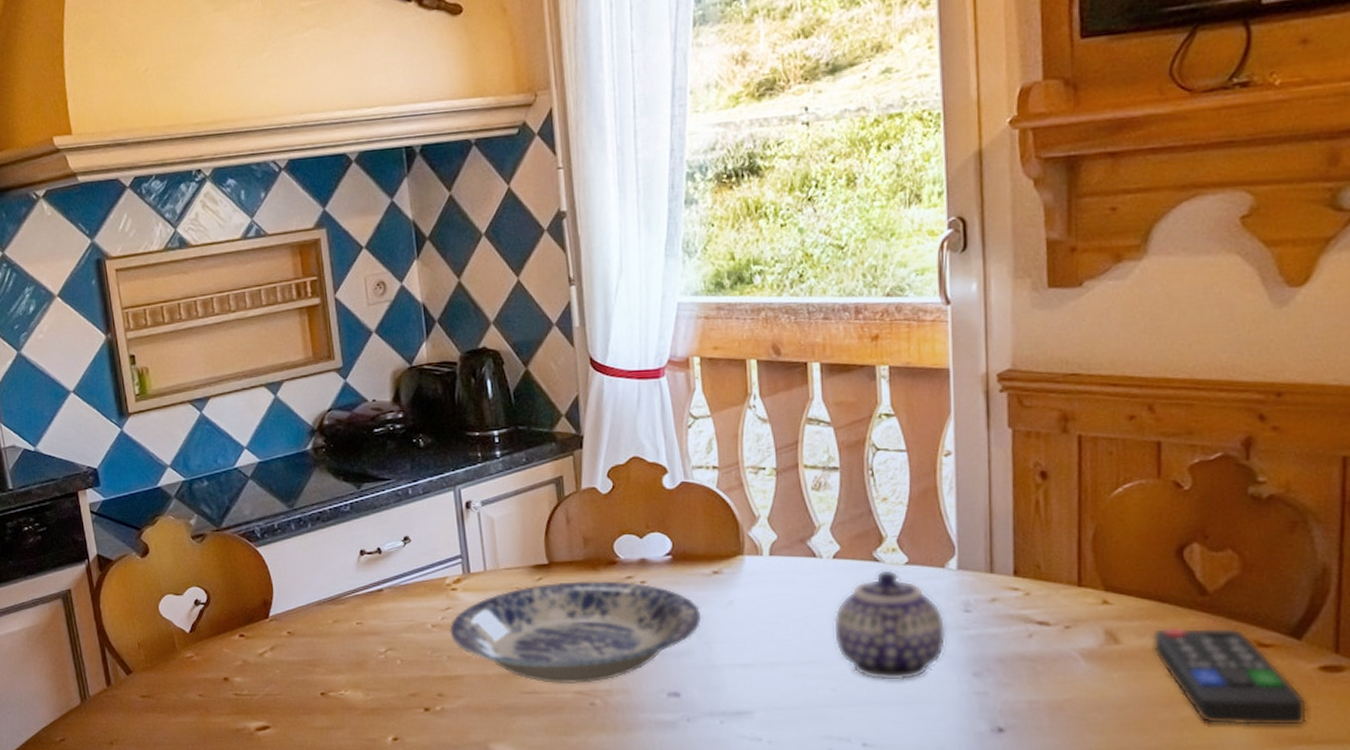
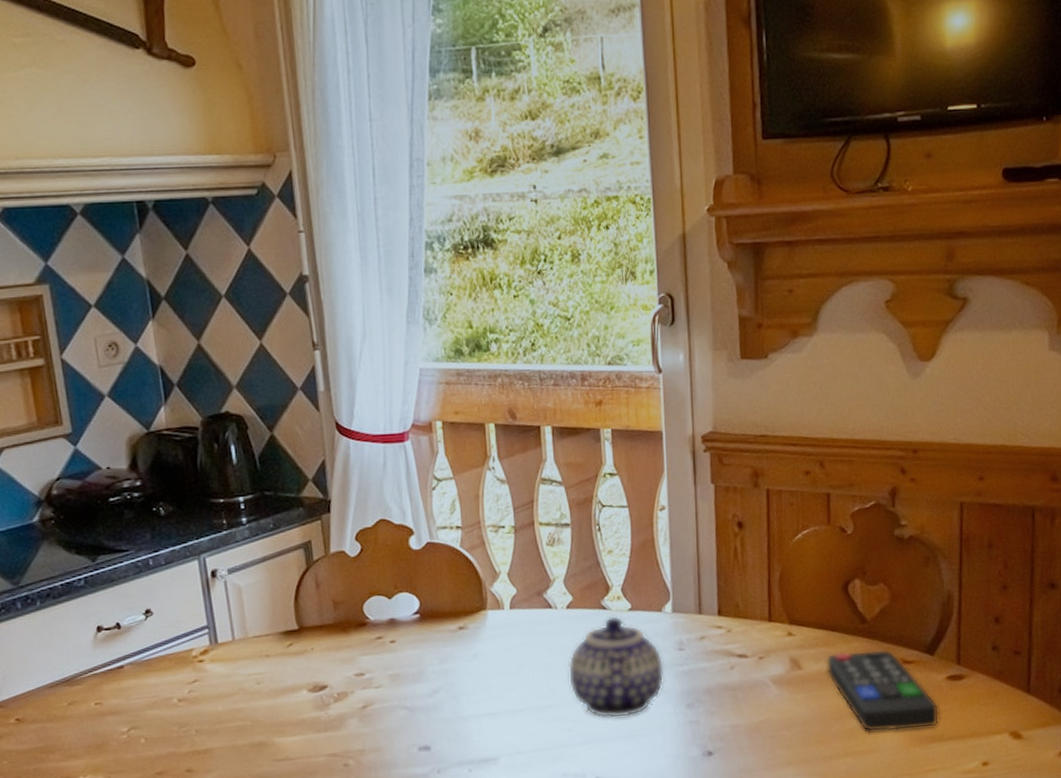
plate: present [449,581,702,683] -> none [197,642,449,748]

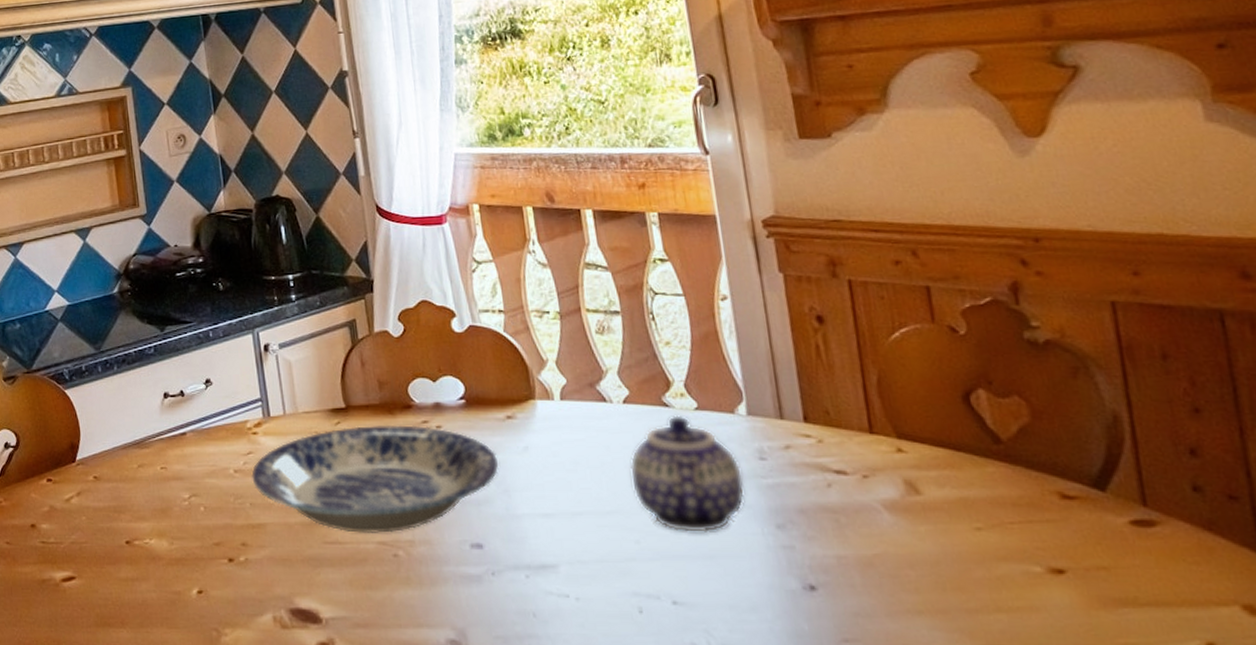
plate: none [197,642,449,748] -> present [251,425,500,533]
remote control: present [826,649,938,732] -> none [952,476,1128,587]

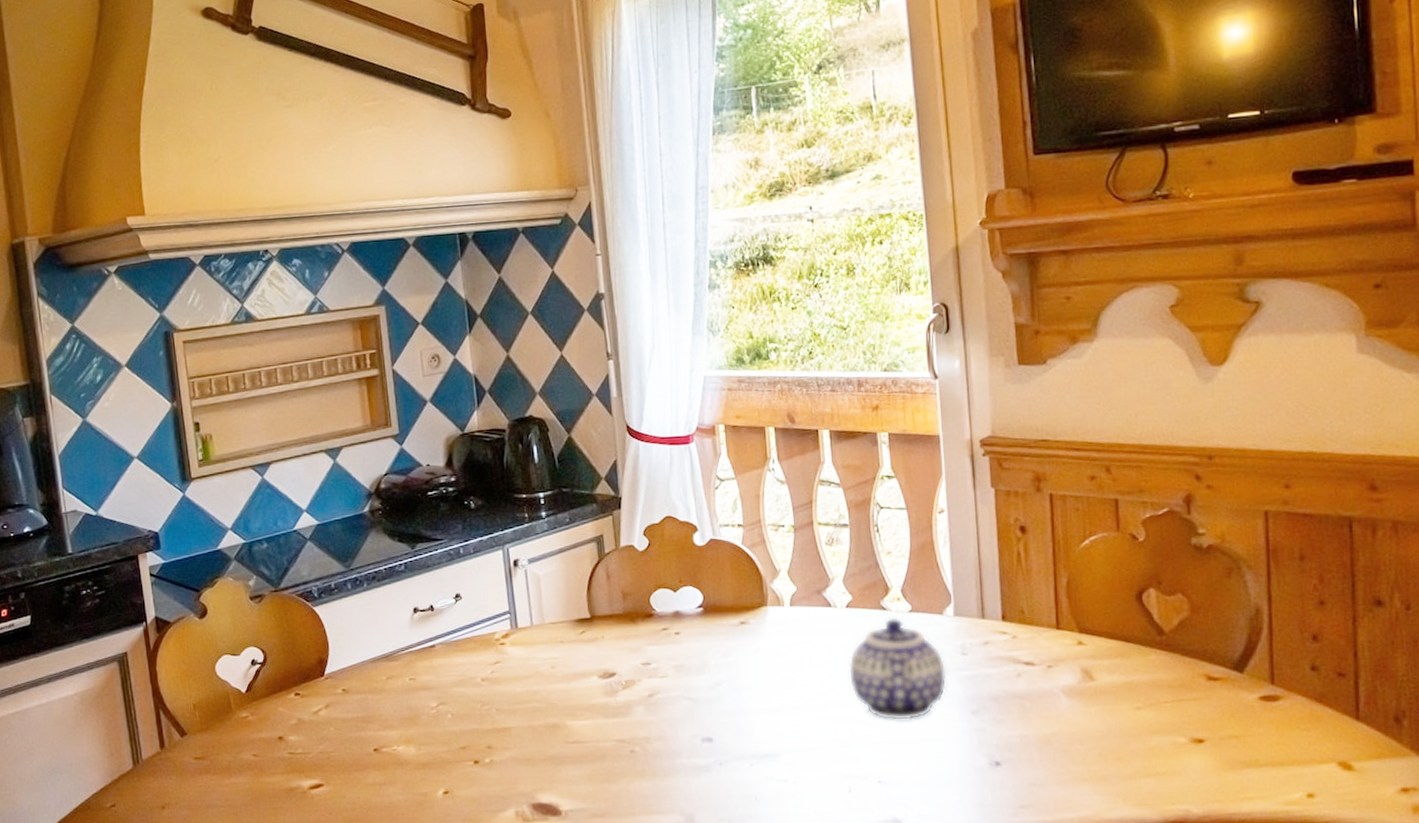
plate: present [251,425,500,533] -> none [498,632,731,732]

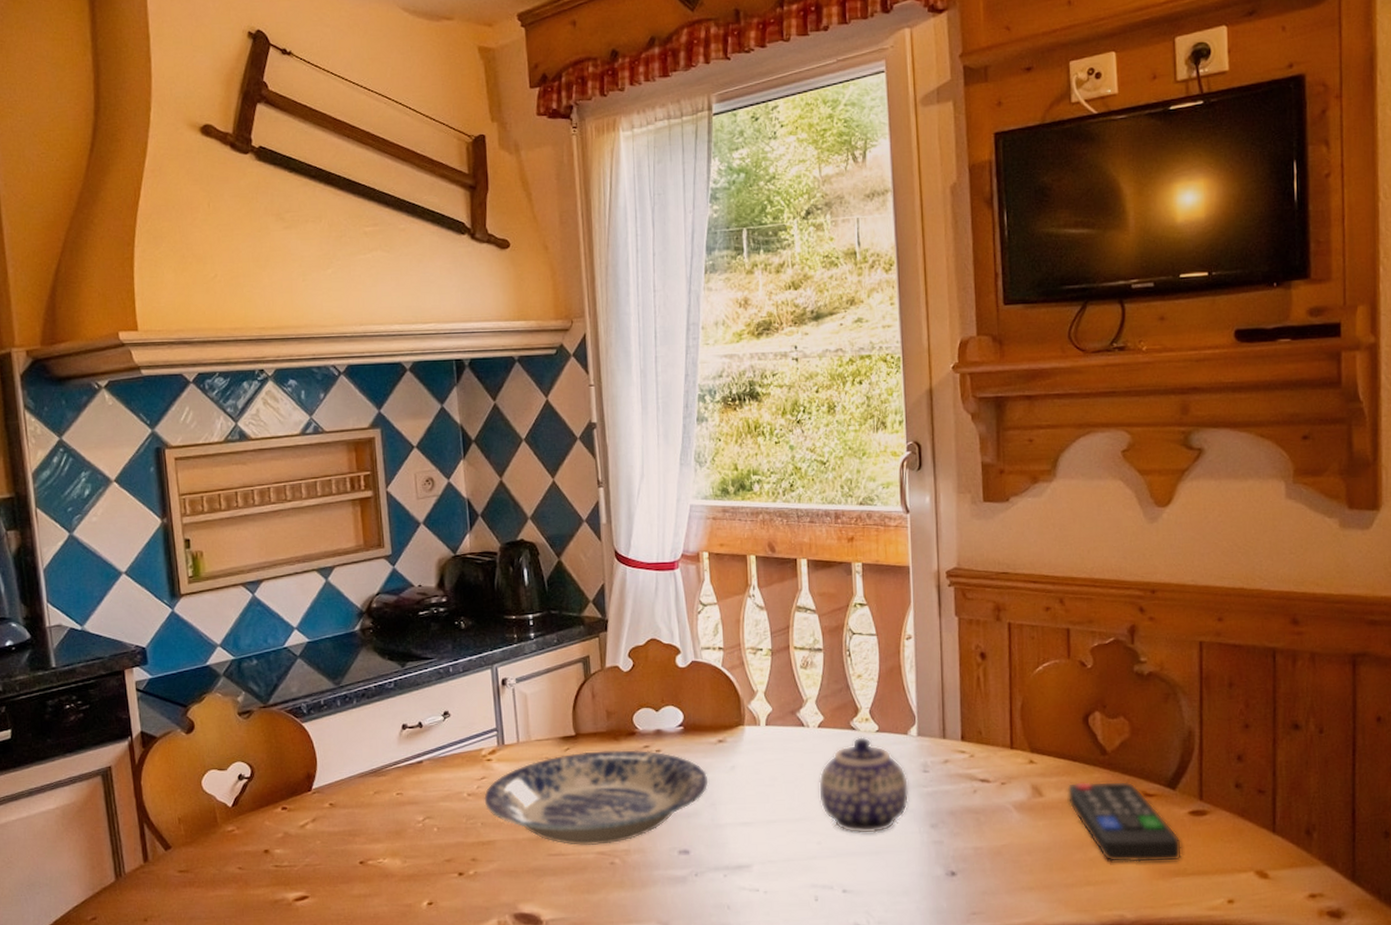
plate: none [498,632,731,732] -> present [484,750,709,845]
remote control: none [1121,663,1253,753] -> present [1067,781,1181,863]

